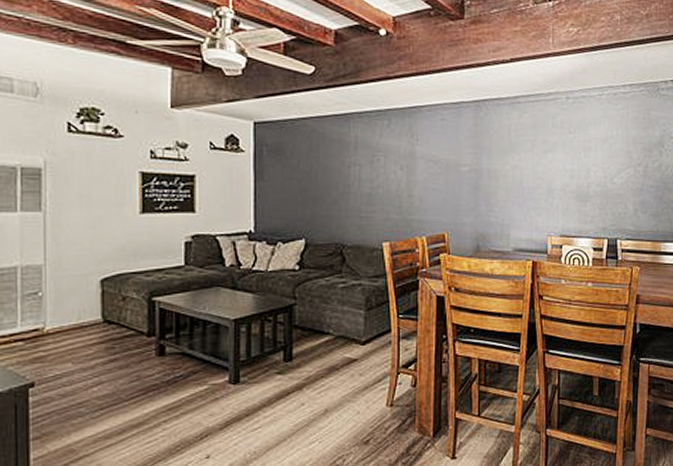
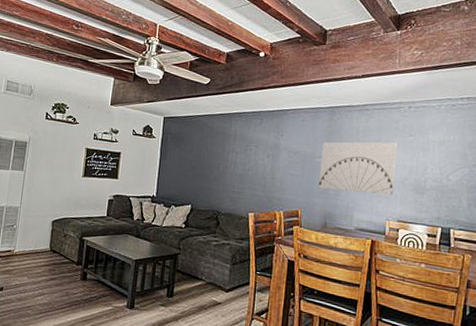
wall art: none [467,141,556,206] -> present [319,141,398,196]

